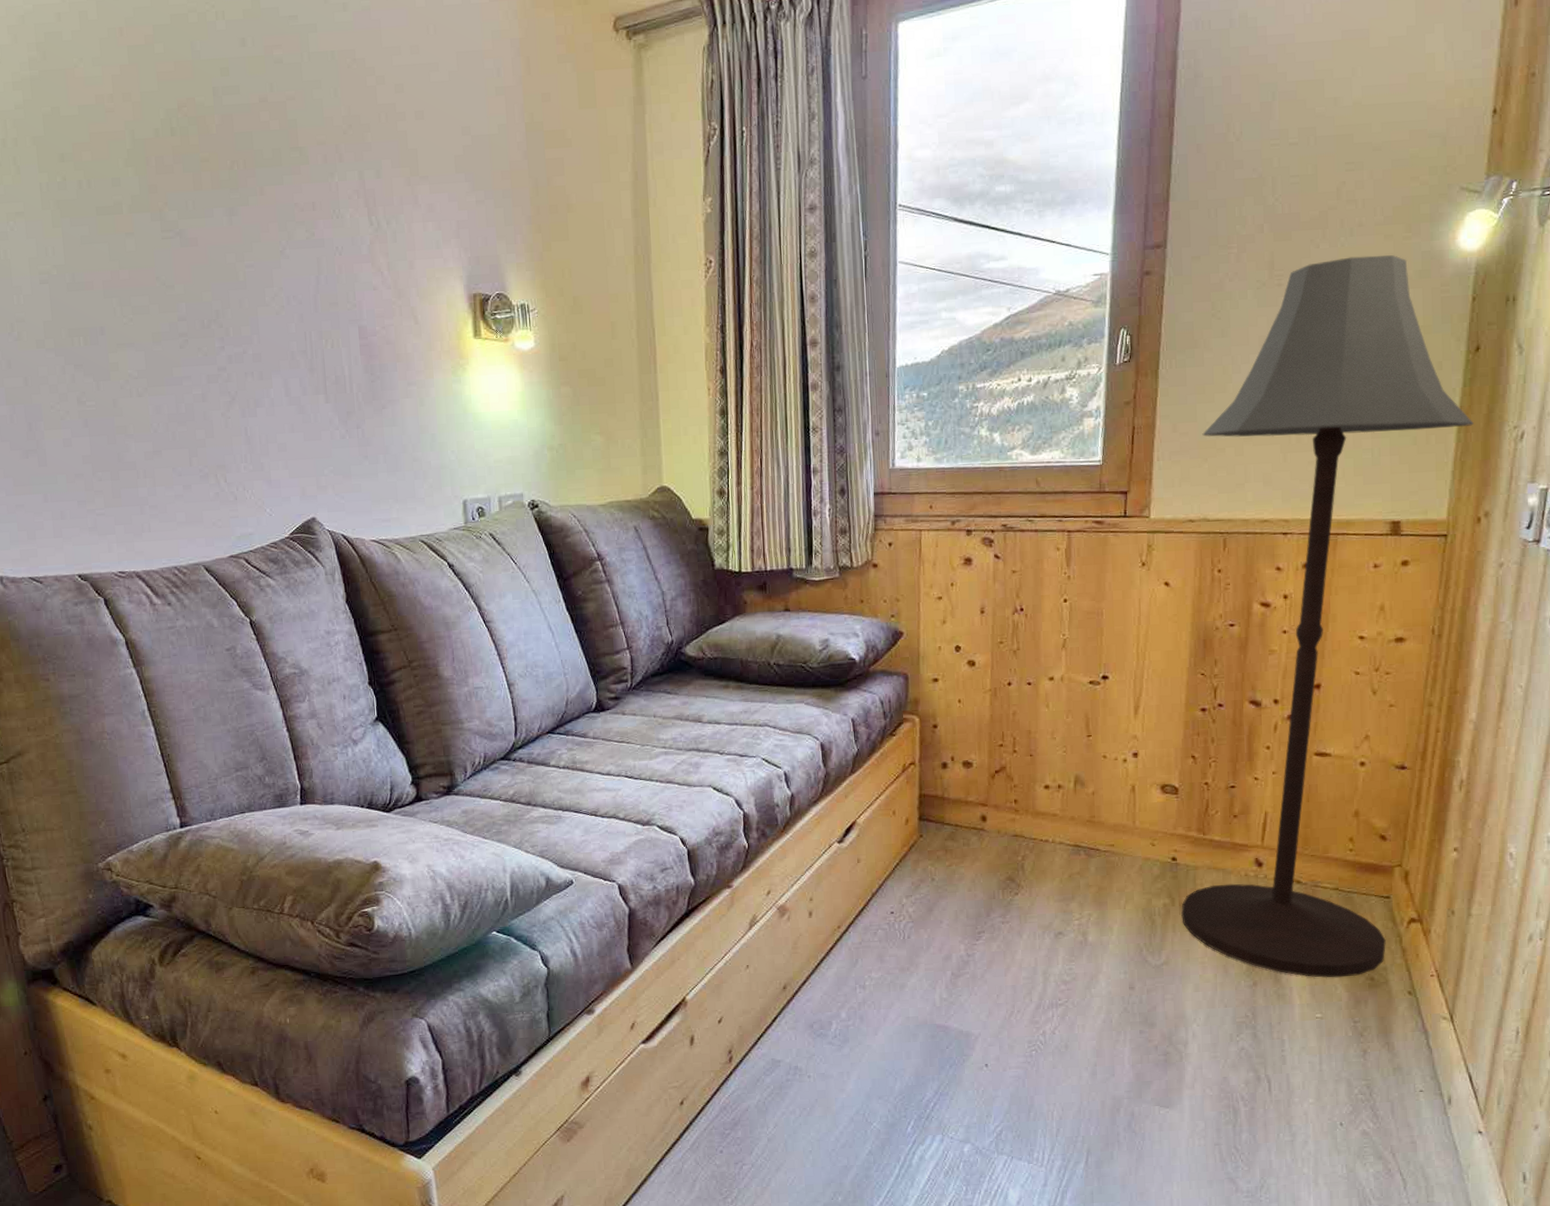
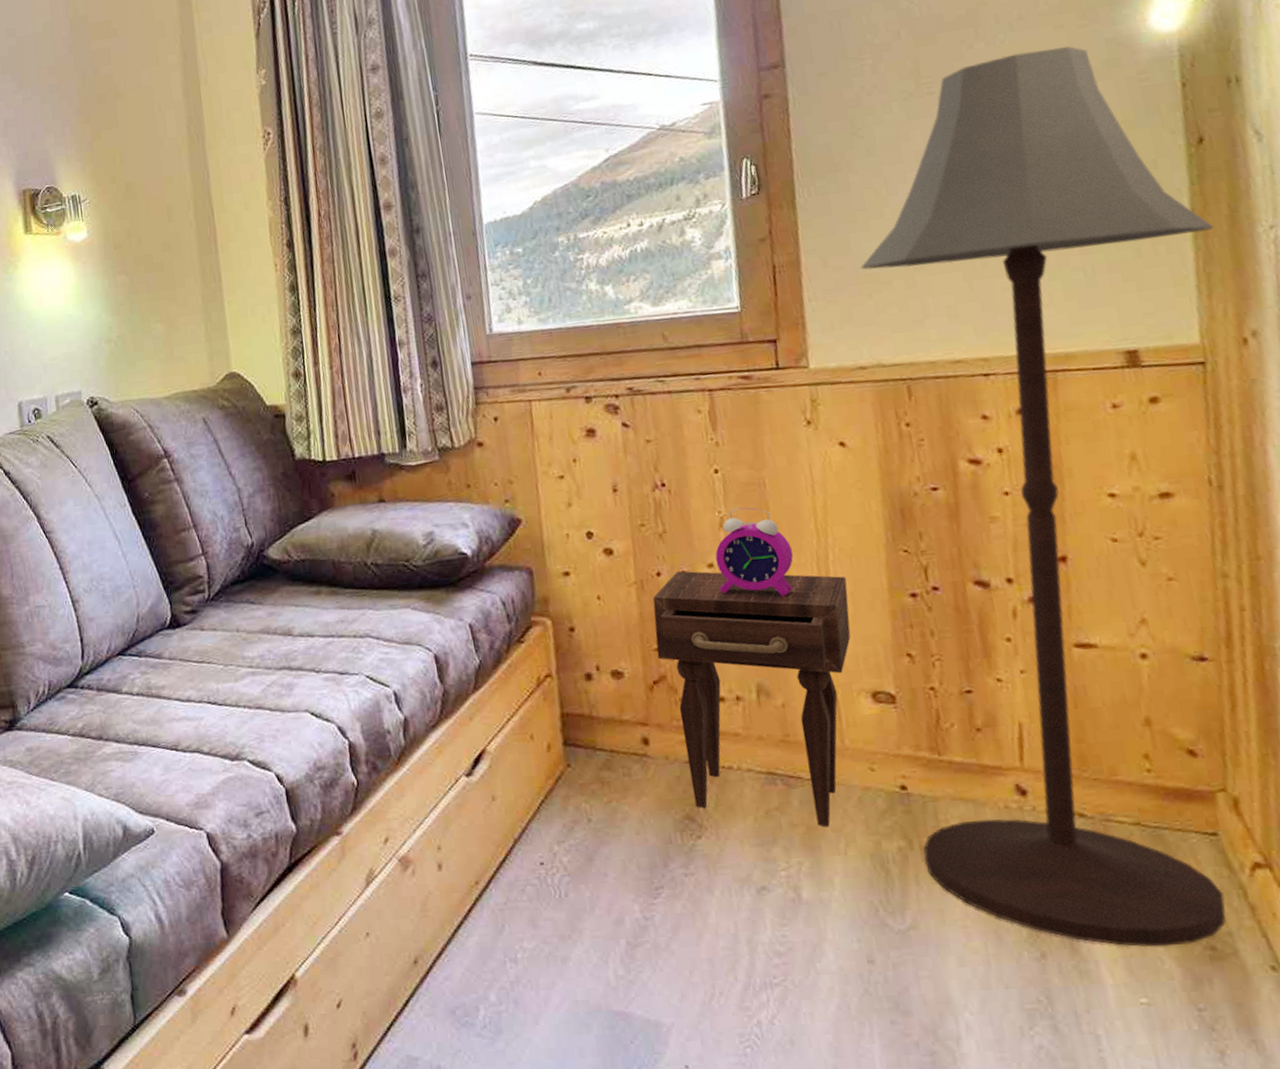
nightstand: none [1000,682,1155,888] -> present [652,571,851,827]
alarm clock: none [1055,632,1116,707] -> present [715,507,794,597]

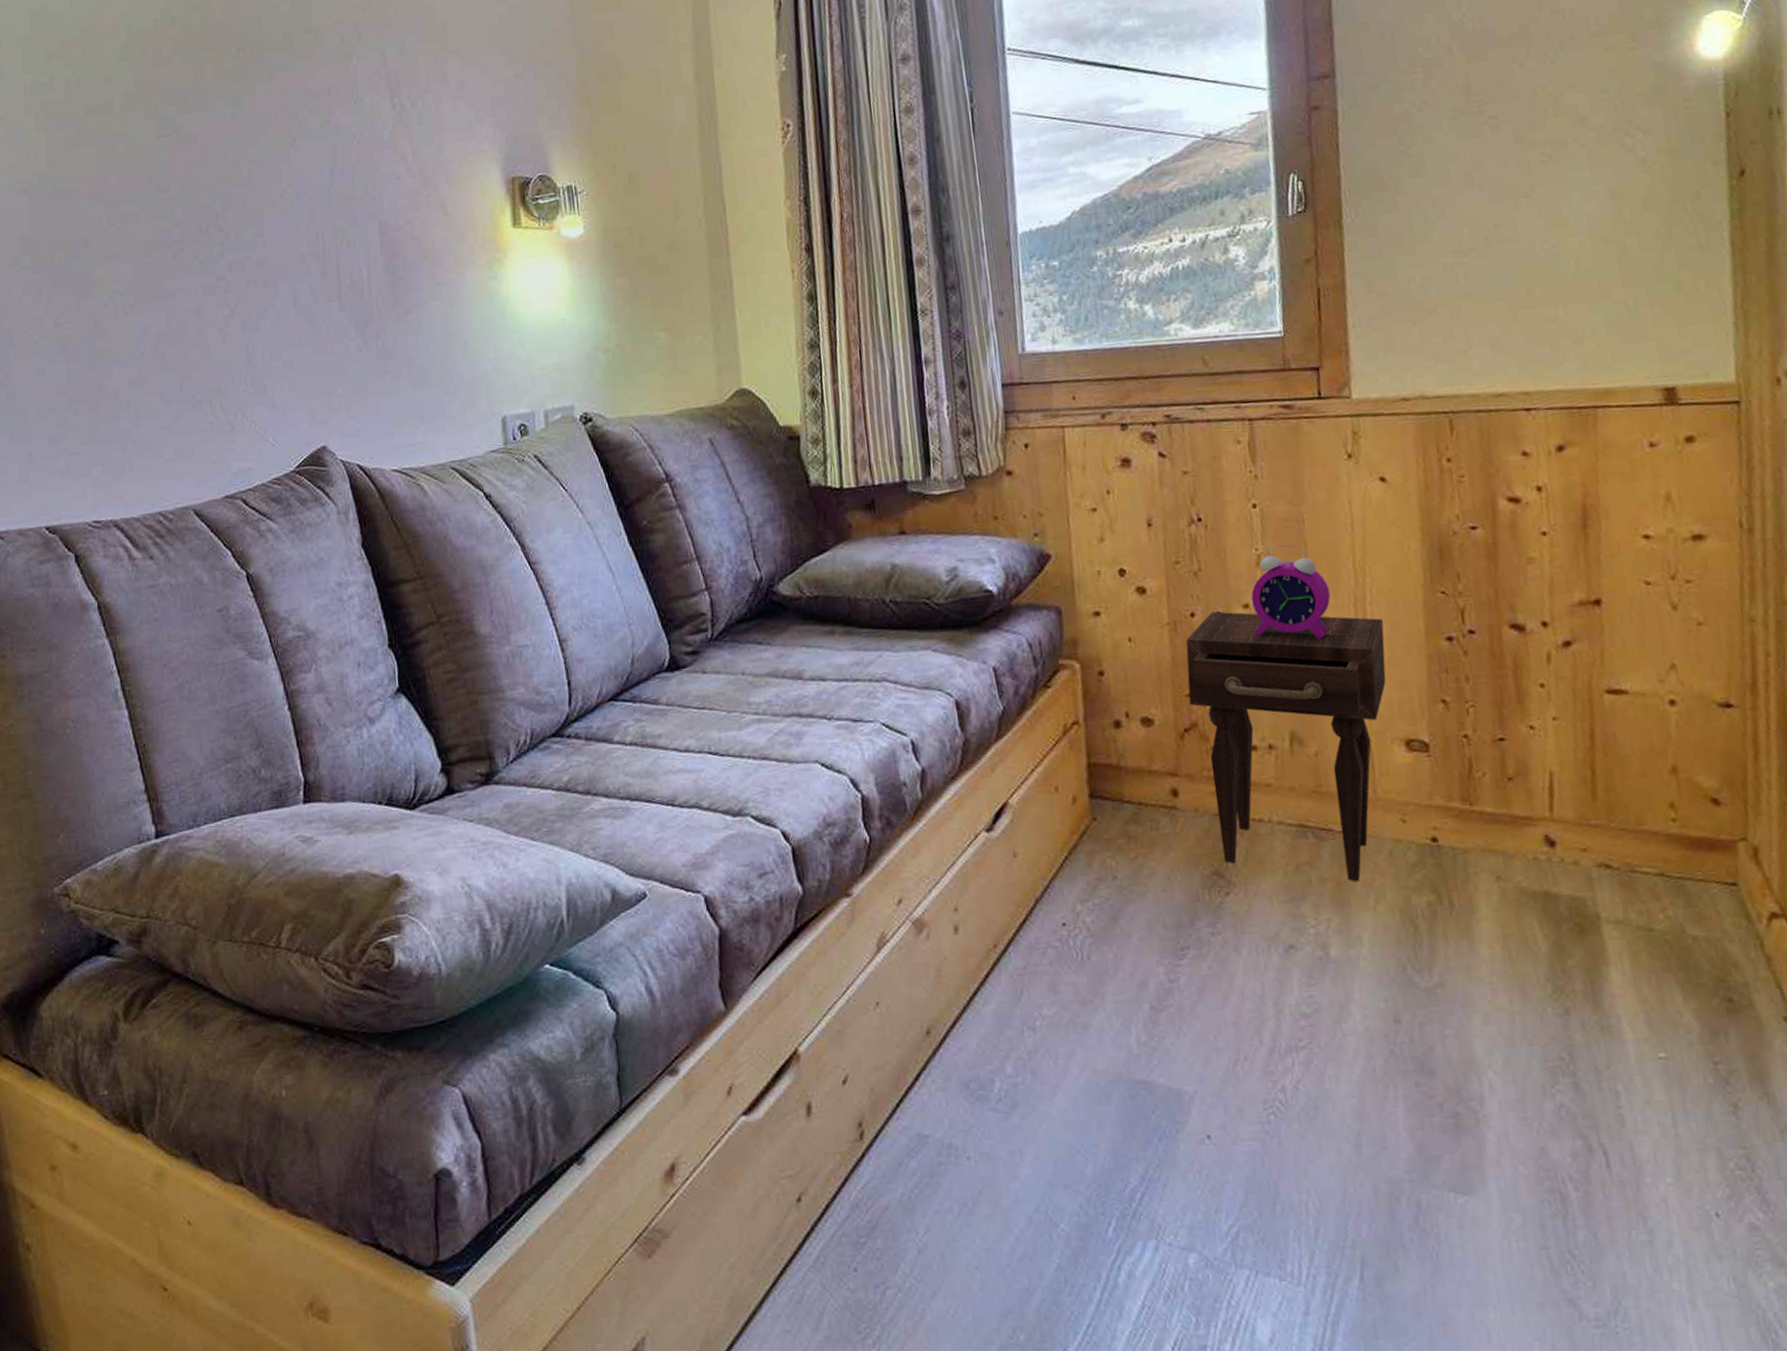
floor lamp: present [860,46,1226,948] -> none [1406,69,1752,1001]

